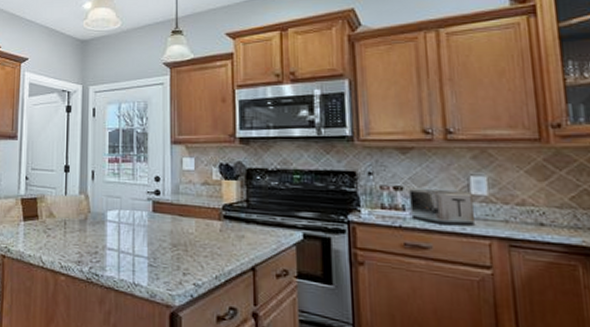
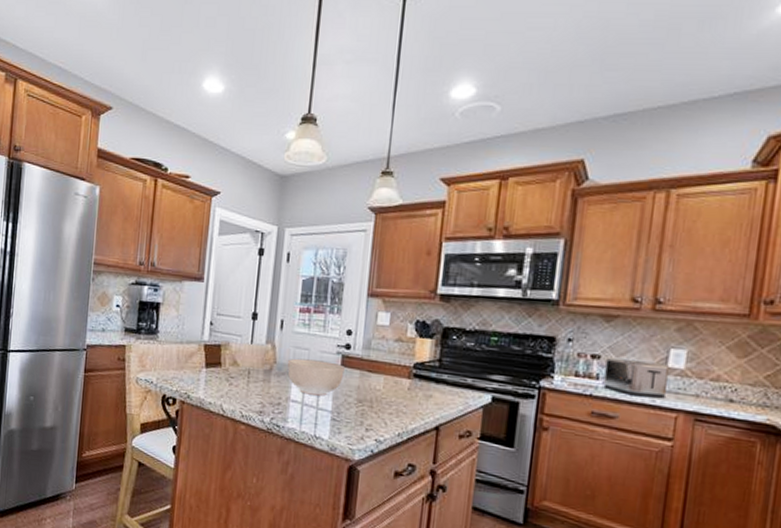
bowl: none [100,206,156,243] -> present [287,358,345,396]

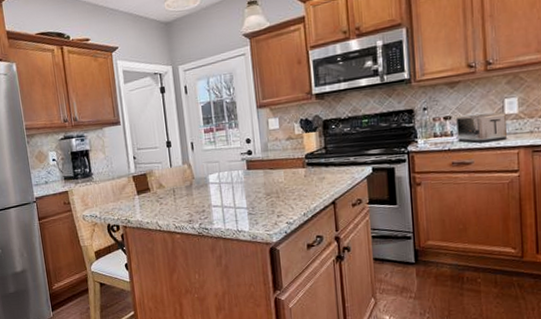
bowl: present [287,358,345,396] -> none [203,168,251,199]

